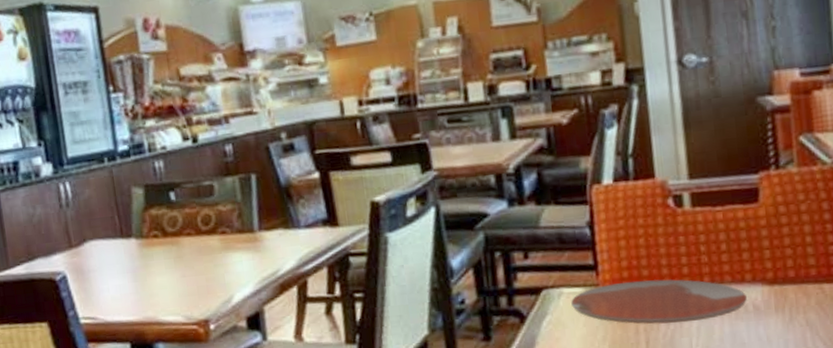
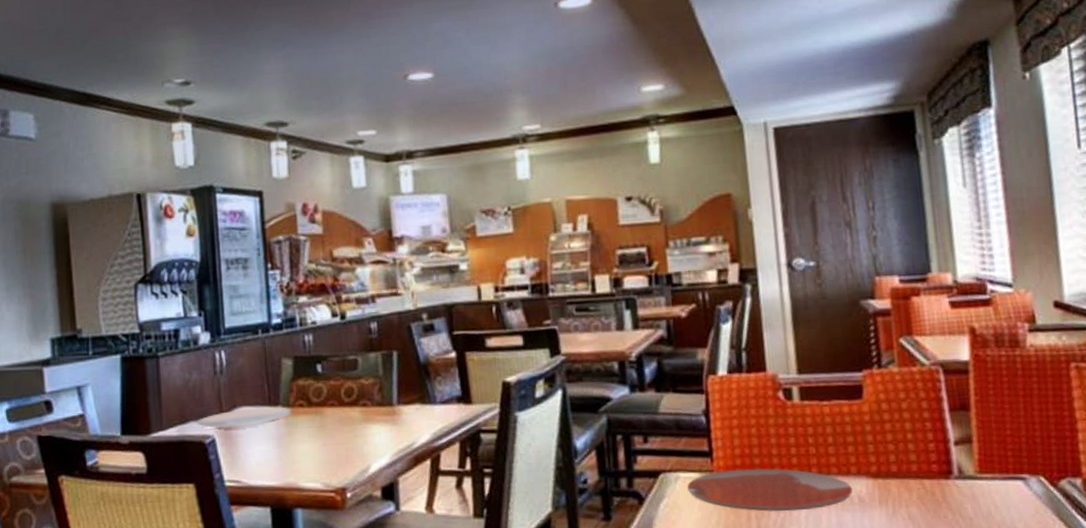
plate: none [45,238,146,265] -> present [197,407,292,429]

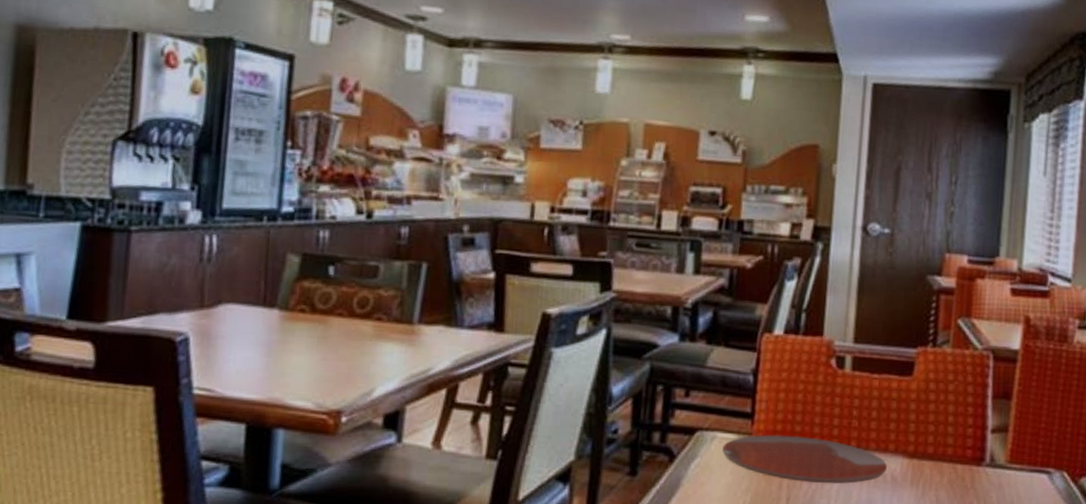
plate: present [197,407,292,429] -> none [168,306,290,329]

